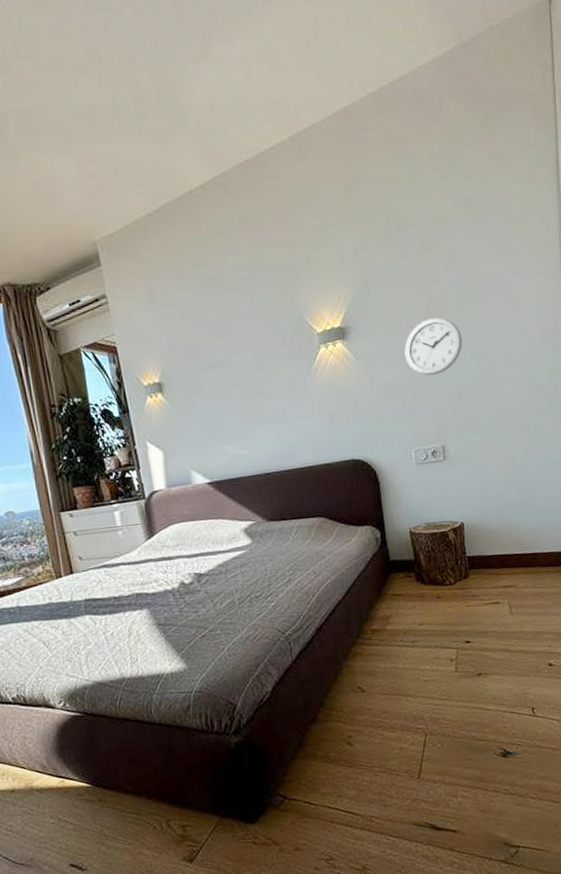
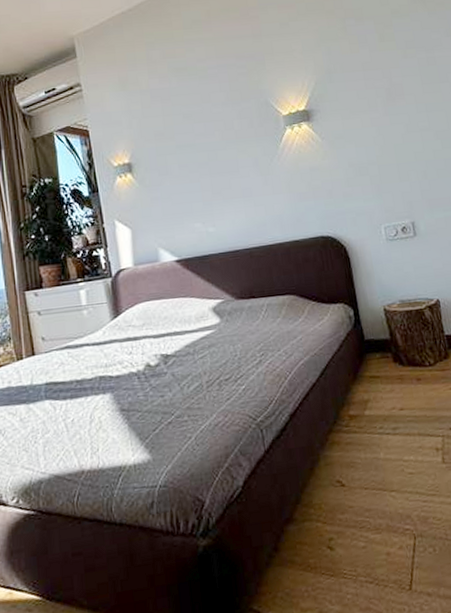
wall clock: present [404,317,463,376] -> none [368,100,425,155]

